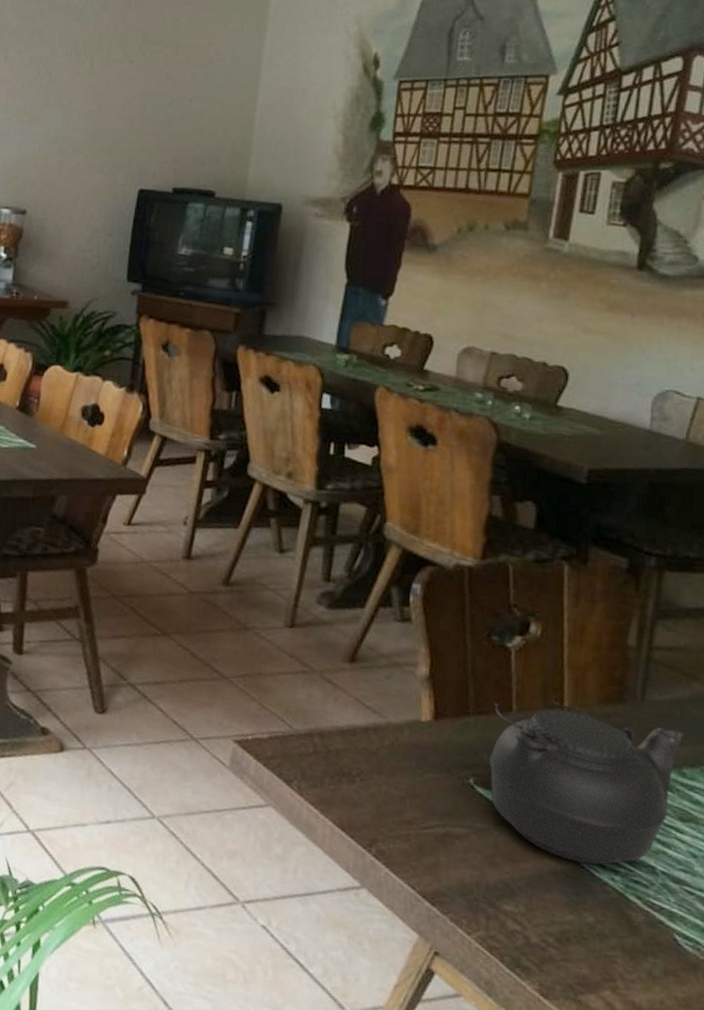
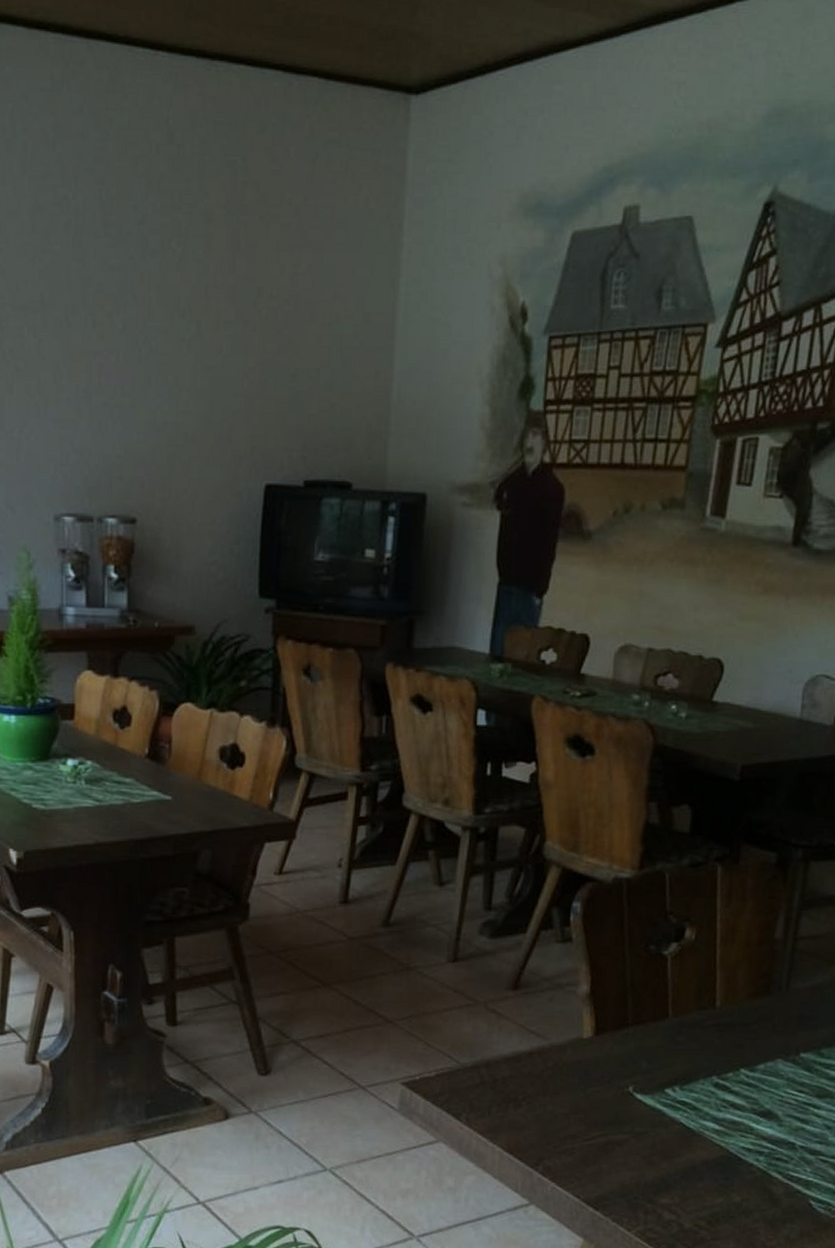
teapot: present [489,700,685,865] -> none [647,1002,824,1150]

